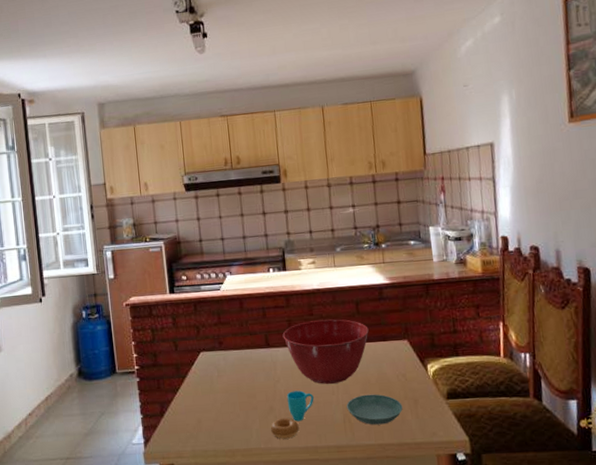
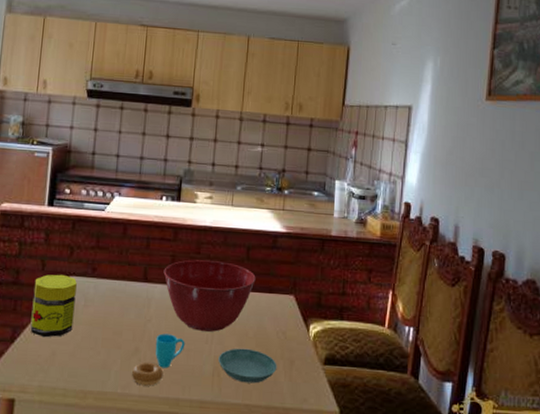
jar: none [171,351,212,409] -> present [30,274,77,338]

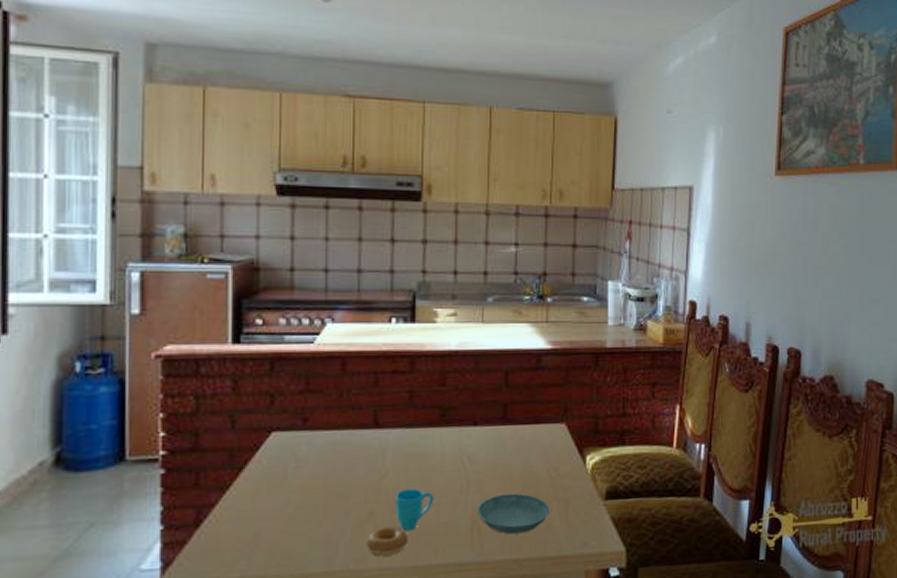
jar: present [30,274,77,338] -> none [221,431,283,515]
mixing bowl: present [163,260,256,332] -> none [399,392,518,480]

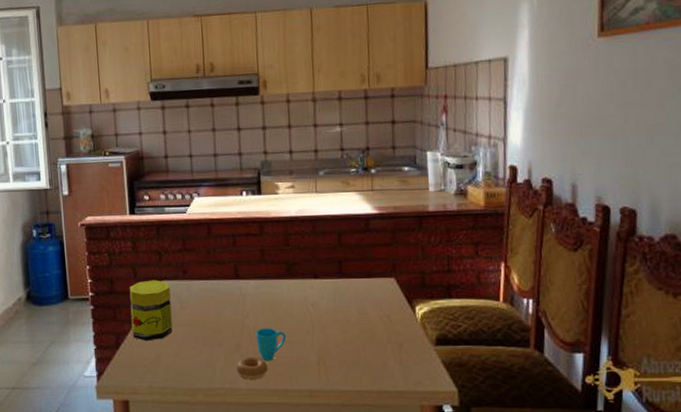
jar: none [221,431,283,515] -> present [129,279,173,341]
saucer: present [477,493,550,535] -> none [322,335,385,370]

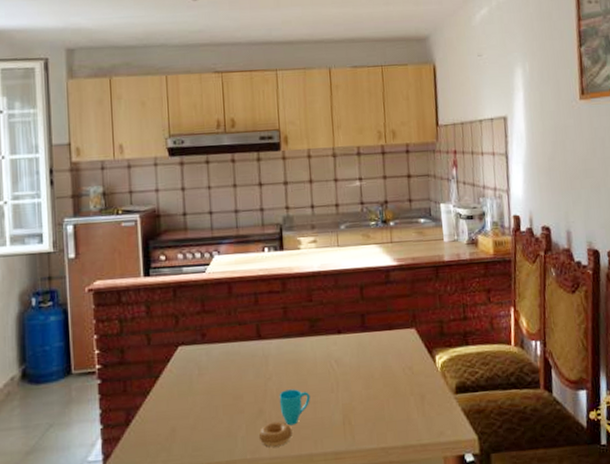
jar: present [129,279,173,341] -> none [142,345,190,415]

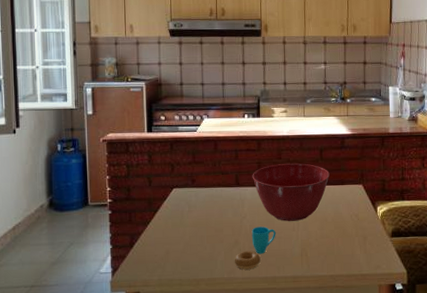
mixing bowl: none [276,305,374,381] -> present [252,163,330,221]

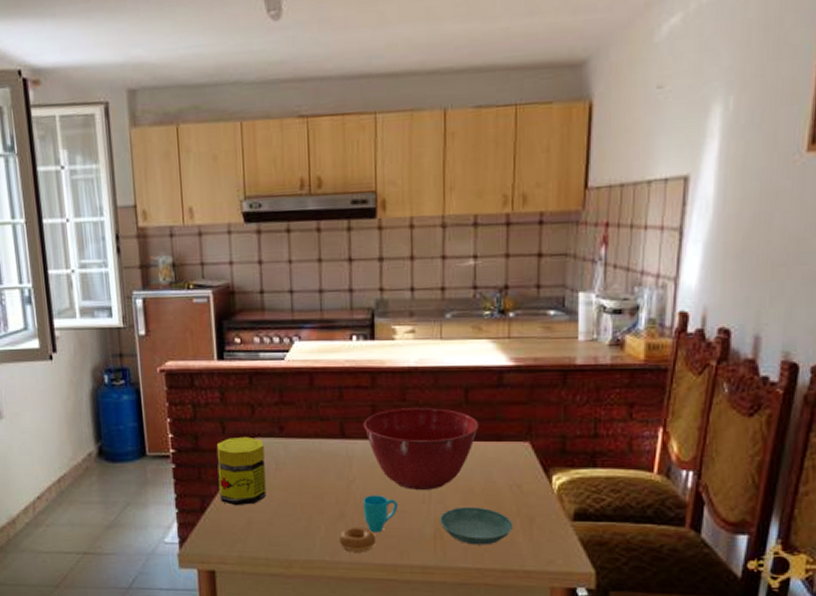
jar: none [144,187,181,241] -> present [216,436,266,506]
saucer: none [305,231,353,259] -> present [440,506,513,545]

